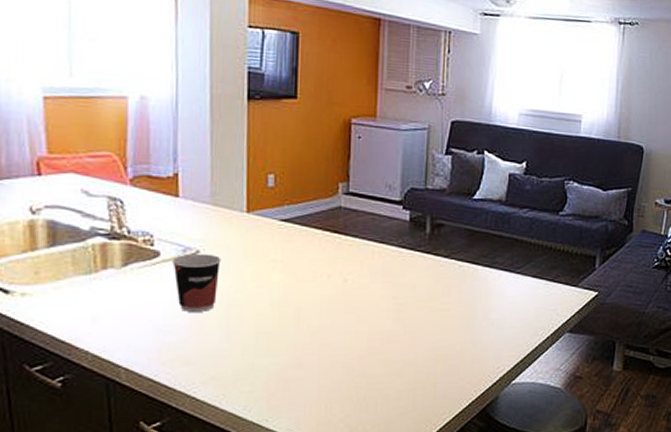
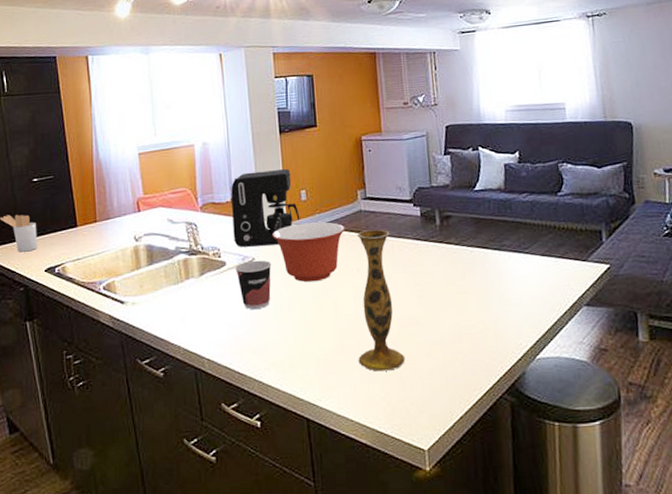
coffee maker: none [173,143,264,237] -> present [231,168,300,247]
mixing bowl: none [226,214,319,285] -> present [272,222,345,282]
vase: none [317,230,371,391] -> present [356,229,405,372]

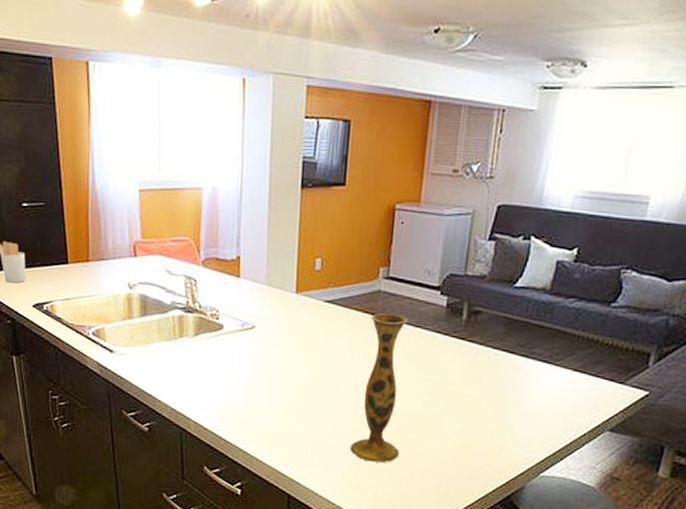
coffee maker: present [231,168,300,247] -> none [235,229,311,315]
cup: present [235,260,272,310] -> none [233,328,273,380]
mixing bowl: present [272,222,345,282] -> none [277,295,359,361]

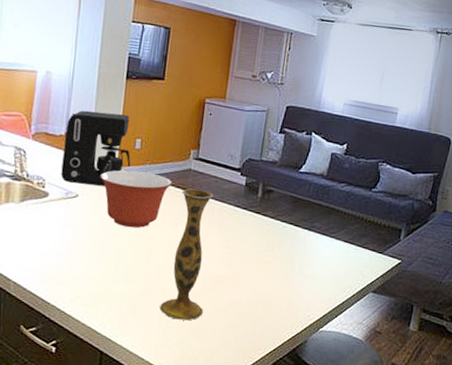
coffee maker: none [235,229,311,315] -> present [61,110,131,186]
mixing bowl: none [277,295,359,361] -> present [100,170,172,228]

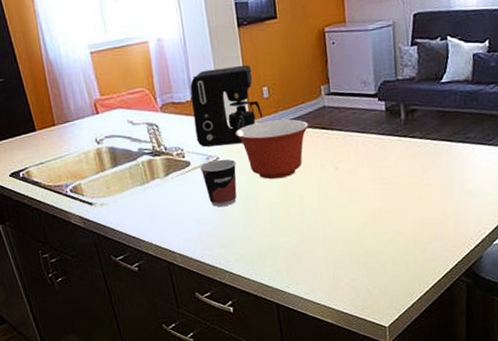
cup: none [57,196,94,244] -> present [200,159,237,207]
vase: present [160,188,213,321] -> none [320,125,368,260]

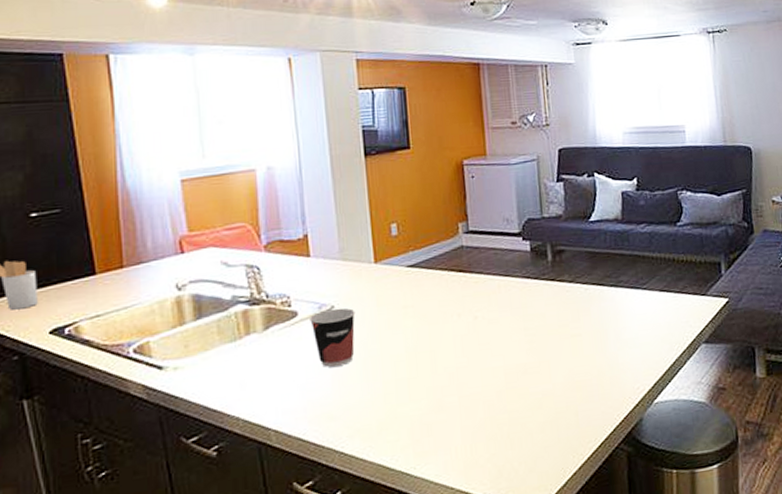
coffee maker: present [190,64,263,147] -> none [304,198,390,294]
mixing bowl: present [235,119,309,179] -> none [356,260,444,332]

